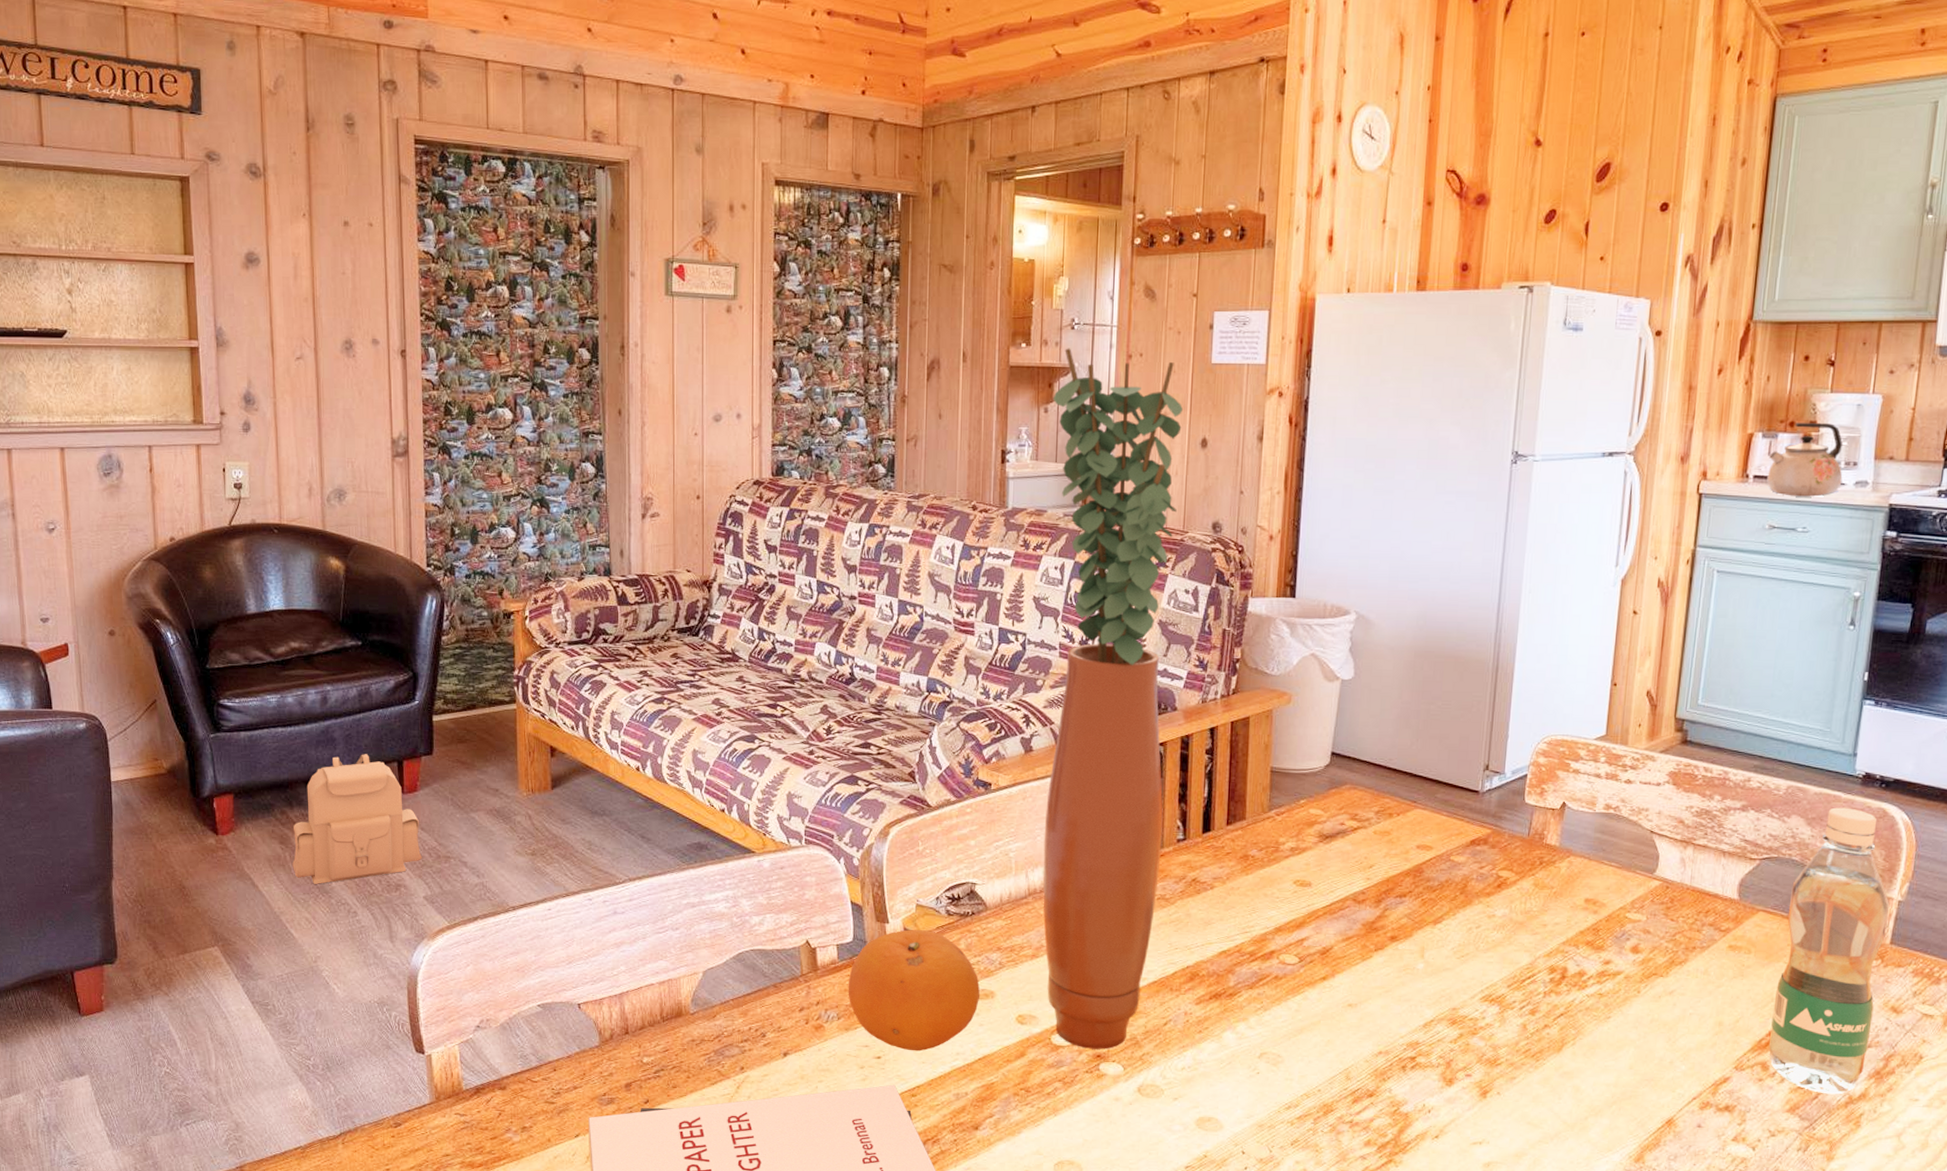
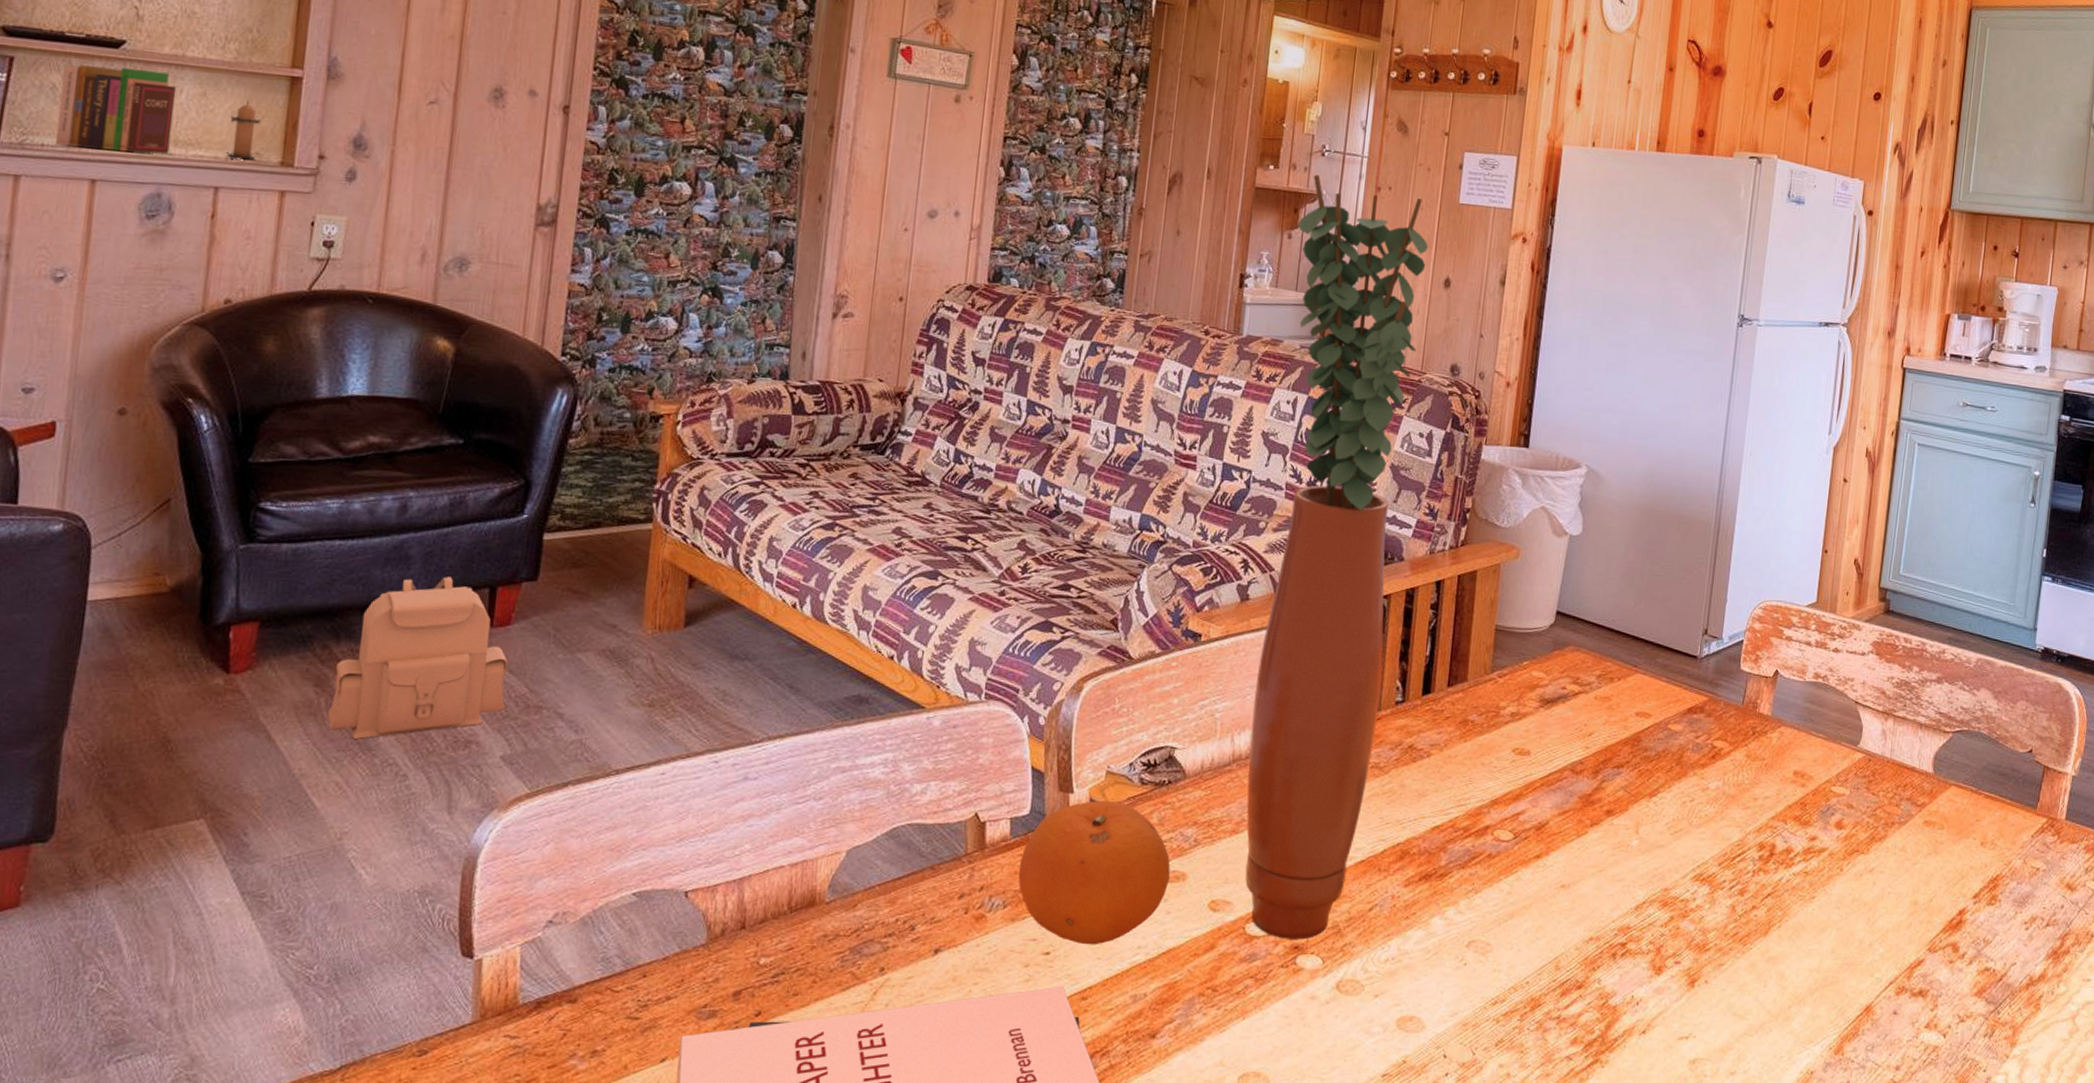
books: none [27,354,111,423] -> present [54,65,177,155]
candle: none [151,371,175,421] -> present [227,101,261,161]
kettle: present [1767,423,1843,497] -> none [1961,307,2025,379]
bottle: present [1768,807,1890,1095] -> none [1958,681,2066,976]

